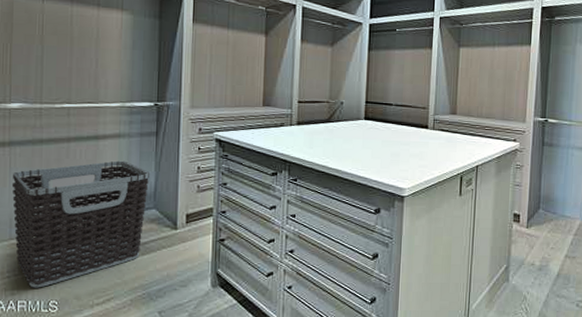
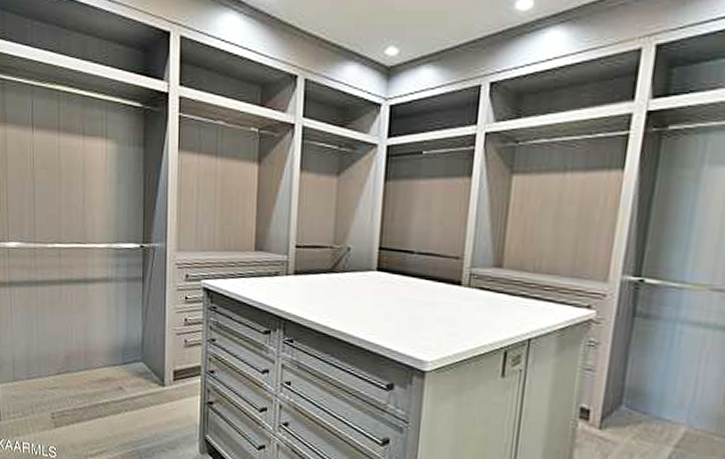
clothes hamper: present [11,160,151,288] -> none [13,307,138,432]

